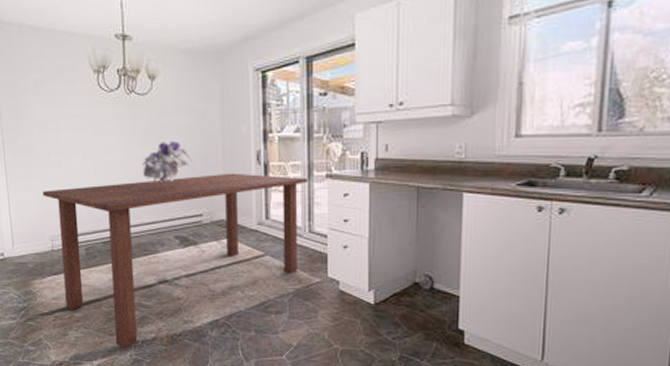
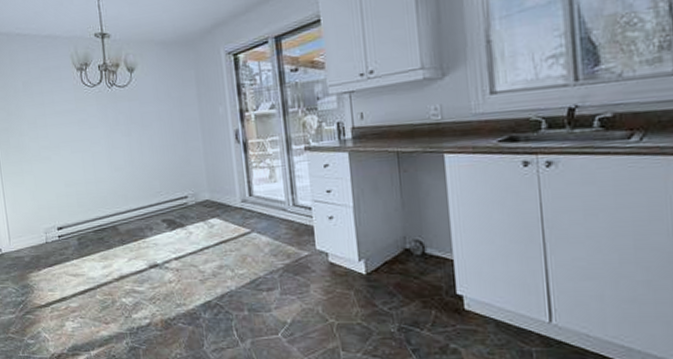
dining table: present [42,173,309,349] -> none [35,152,288,337]
bouquet: present [141,141,193,182] -> none [126,127,175,168]

